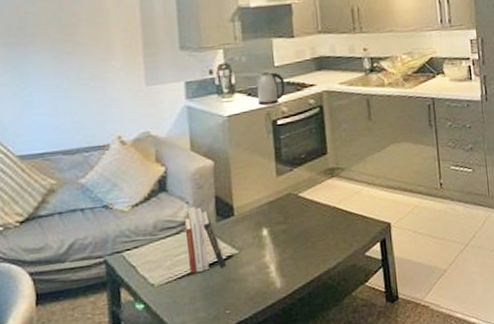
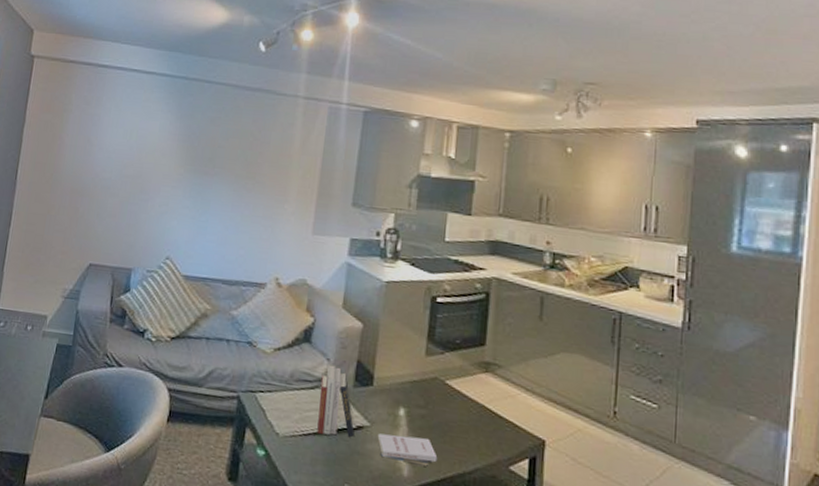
books: none [247,248,304,277] -> present [377,433,438,466]
kettle: present [255,72,285,106] -> none [420,245,452,280]

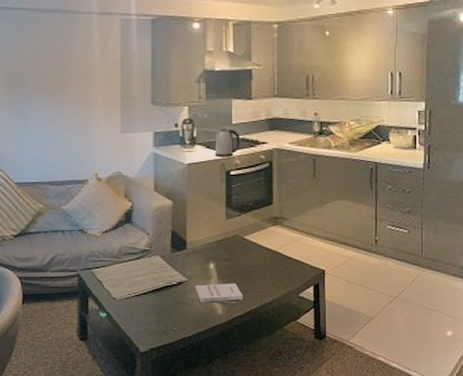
books: present [317,364,355,437] -> none [144,238,176,294]
kettle: none [420,245,452,280] -> present [214,129,239,157]

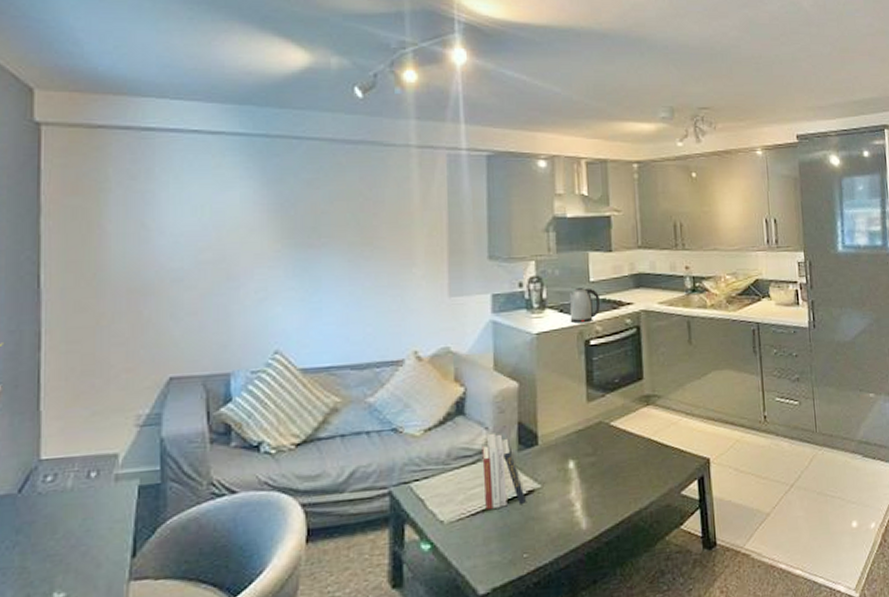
books: none [144,238,176,294] -> present [482,433,526,511]
books: present [195,282,244,304] -> none [550,484,613,516]

